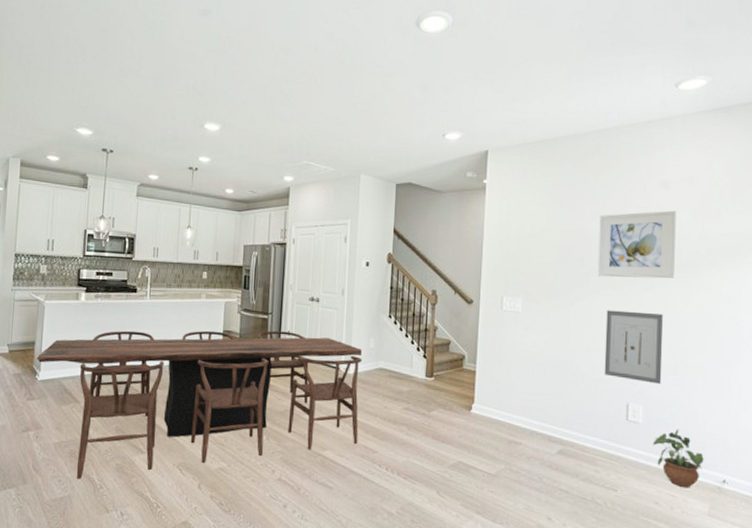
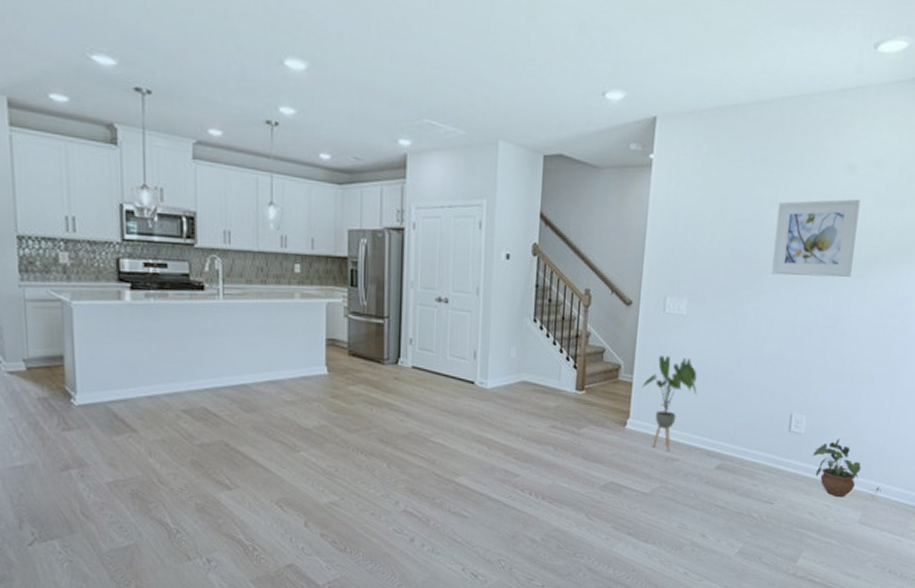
dining table: present [36,330,362,479] -> none [69,338,502,524]
house plant: none [484,347,535,436] -> present [642,355,697,452]
wall art: present [604,310,663,384] -> none [769,312,836,392]

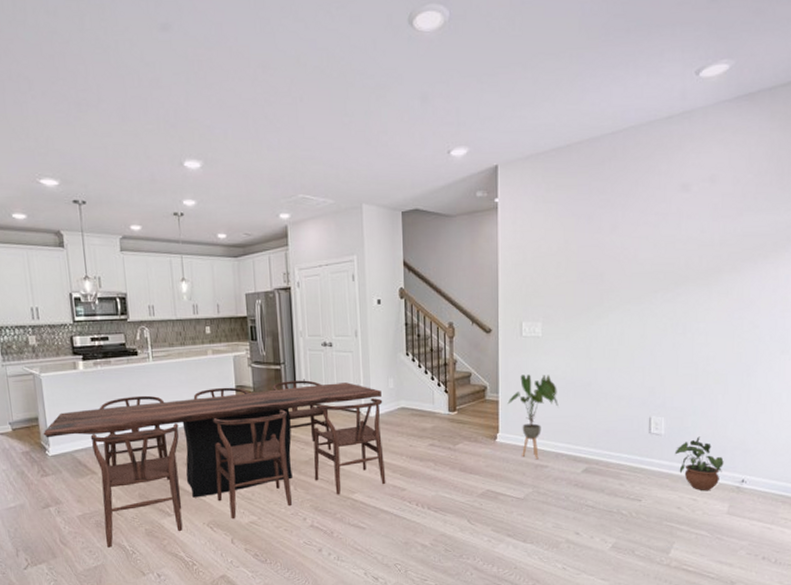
dining table: none [69,338,502,524] -> present [43,380,386,548]
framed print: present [771,199,861,278] -> none [617,214,697,292]

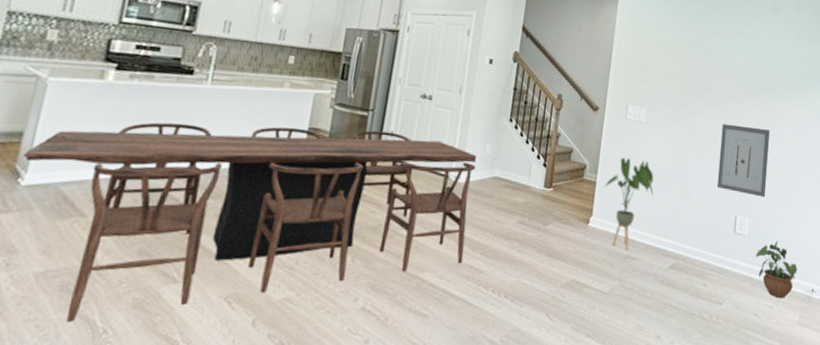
wall art: none [626,324,684,395] -> present [716,123,770,197]

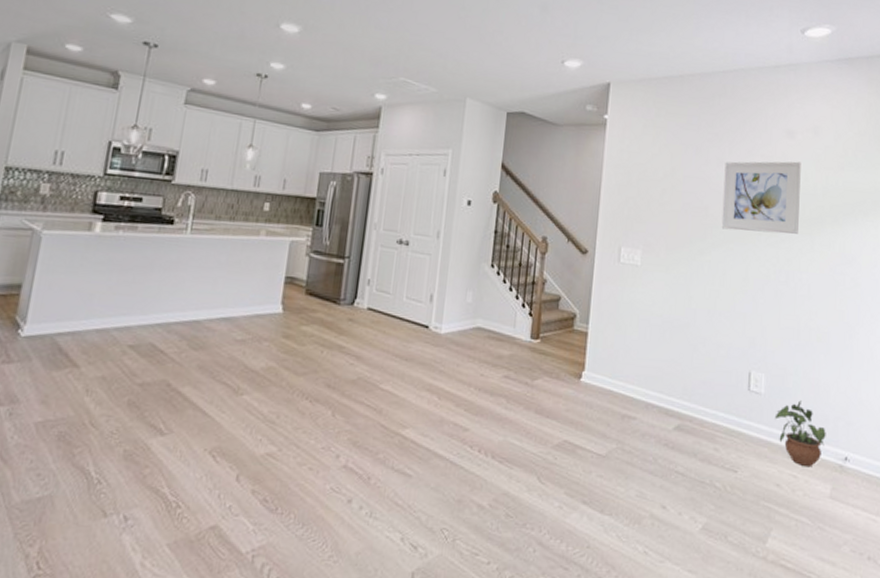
dining table: present [22,122,476,322] -> none [21,273,457,472]
house plant: present [604,158,654,250] -> none [597,306,653,409]
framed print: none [716,31,785,97] -> present [721,161,801,234]
wall art: present [716,123,770,197] -> none [726,266,787,350]

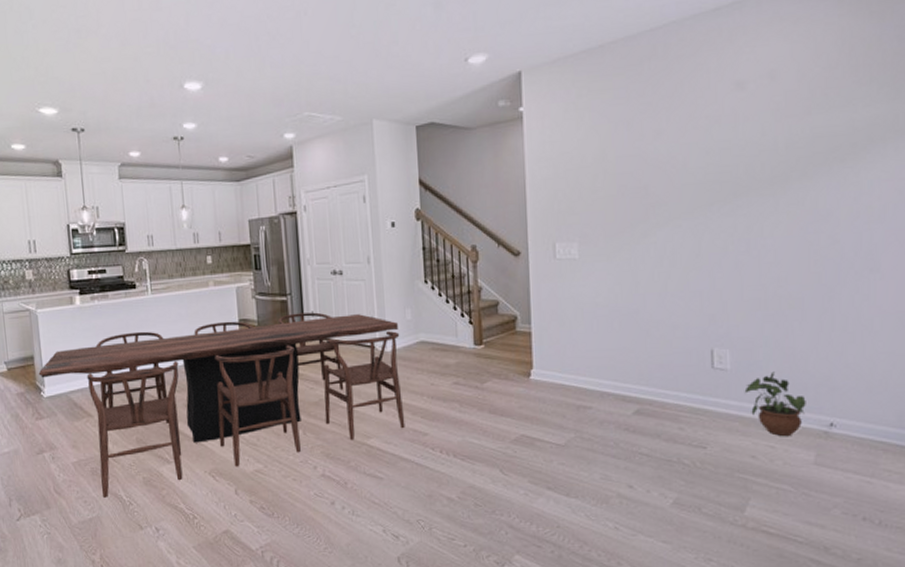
dining table: none [21,273,457,472] -> present [38,312,405,498]
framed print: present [721,161,801,234] -> none [663,115,758,206]

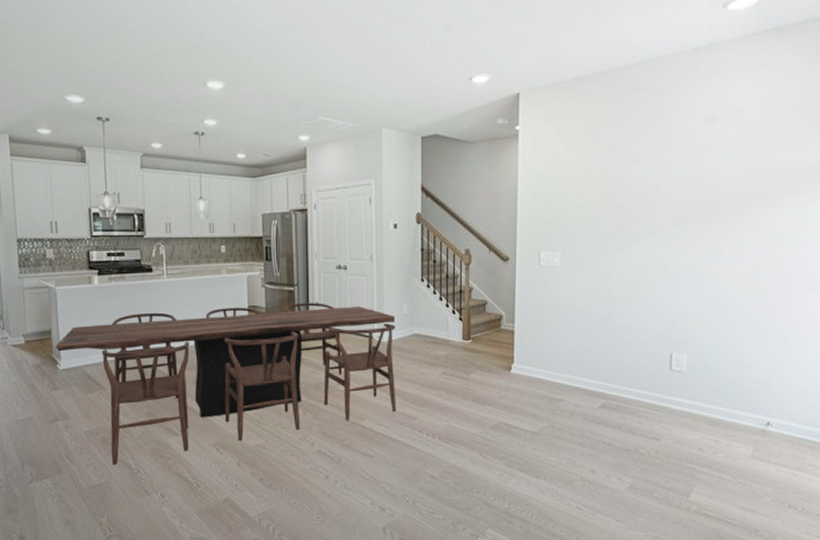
potted plant: present [744,371,806,436] -> none [696,375,748,432]

